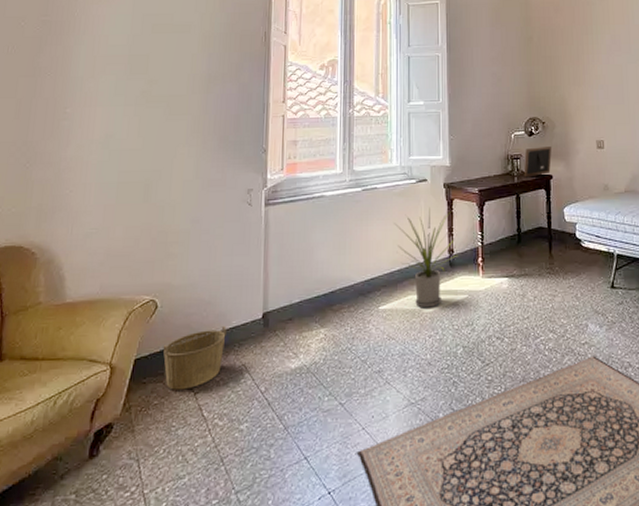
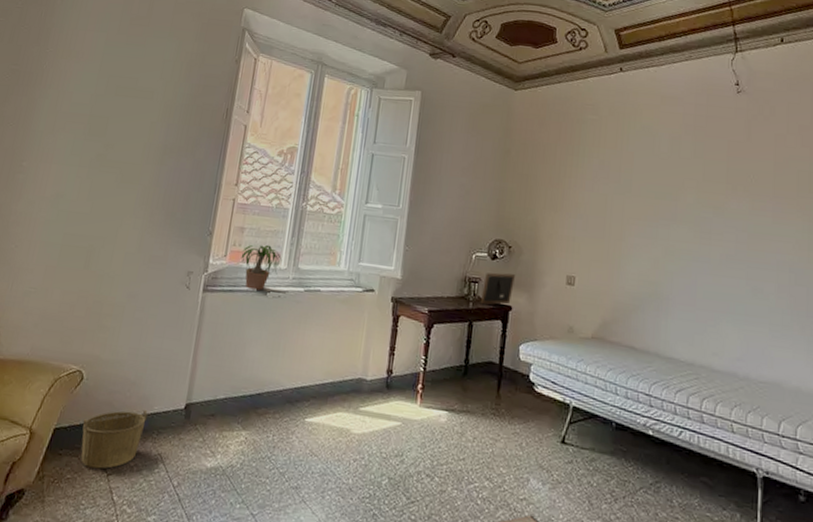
potted plant: none [294,153,338,197] -> present [237,244,282,291]
house plant: present [394,208,459,308] -> none [333,321,397,430]

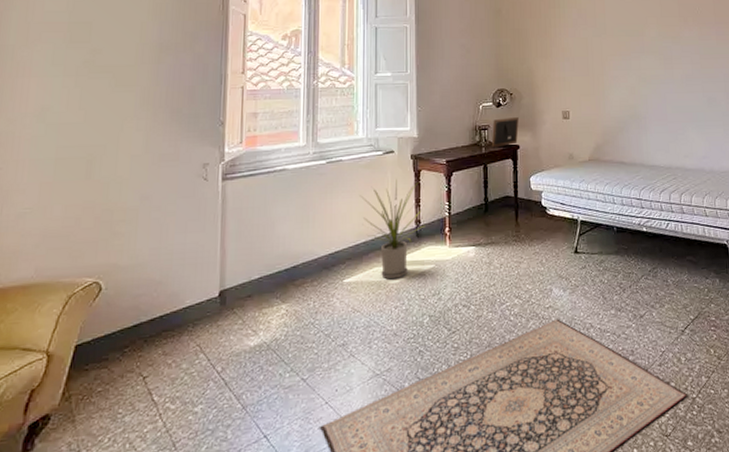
basket: present [81,410,148,470] -> none [107,306,179,376]
potted plant: present [237,244,282,291] -> none [254,125,302,170]
house plant: none [333,321,397,430] -> present [360,179,426,280]

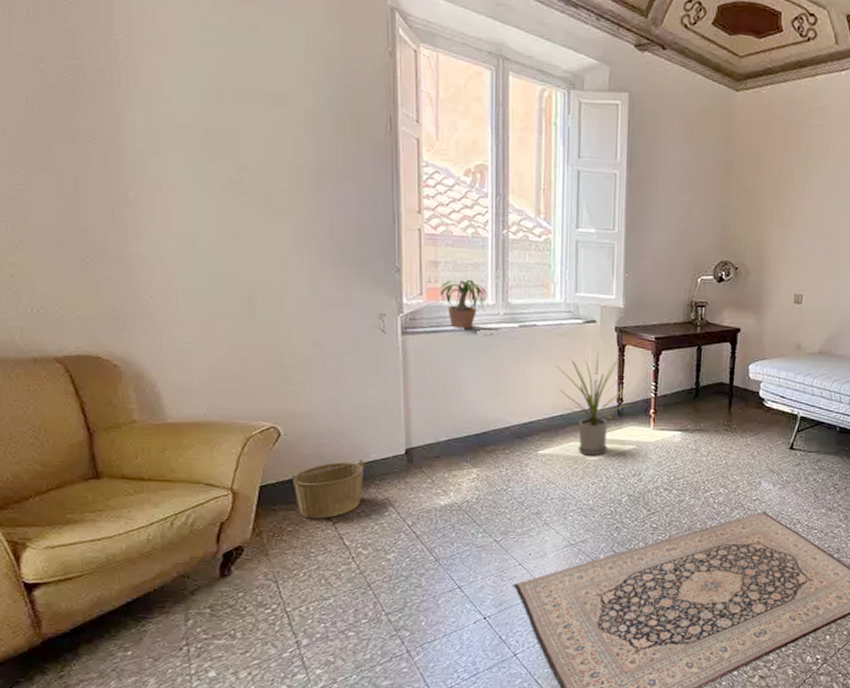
basket: none [107,306,179,376] -> present [291,459,365,519]
potted plant: none [254,125,302,170] -> present [436,279,490,329]
picture frame: present [491,117,519,148] -> none [708,295,742,329]

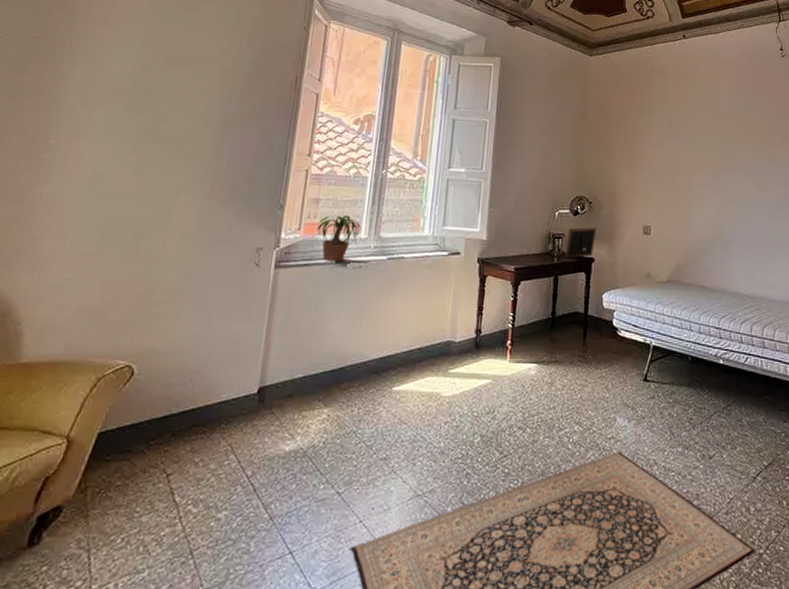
basket: present [291,459,365,519] -> none [133,400,214,470]
house plant: present [556,352,628,456] -> none [419,283,486,392]
picture frame: none [708,295,742,329] -> present [564,227,596,259]

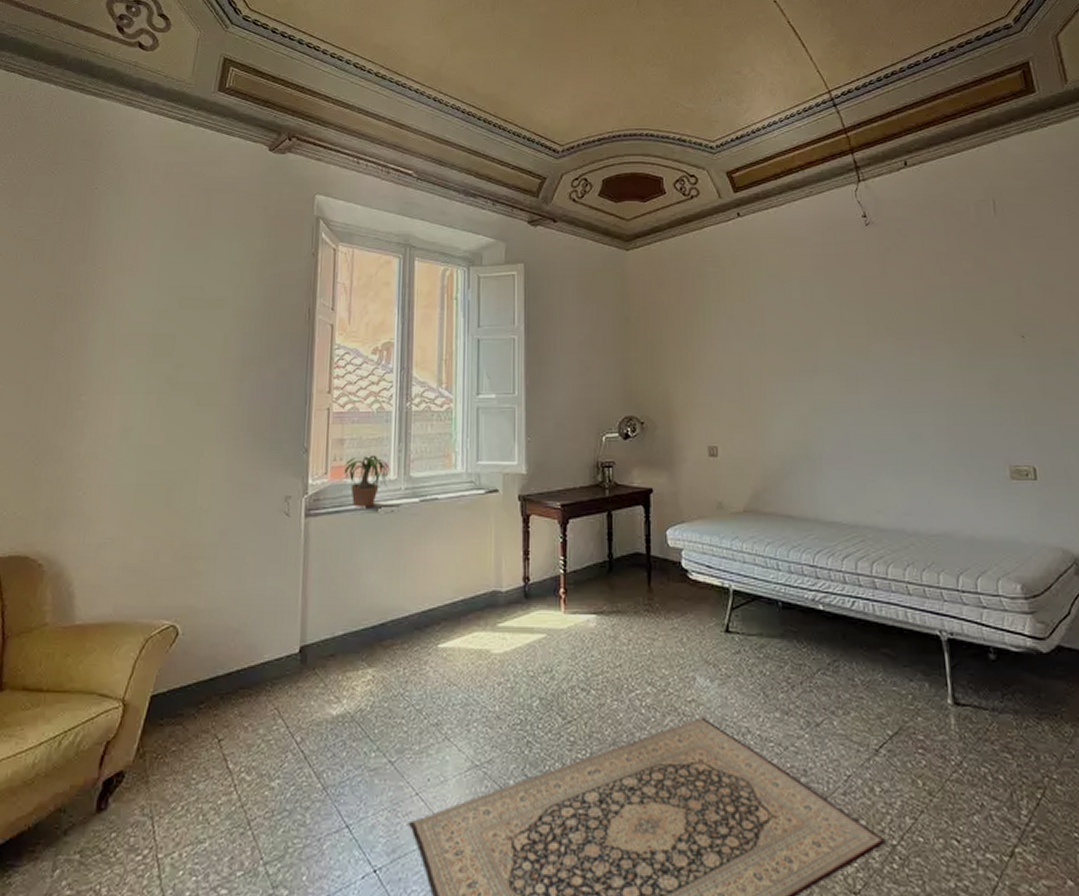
picture frame: present [564,227,596,259] -> none [617,453,652,491]

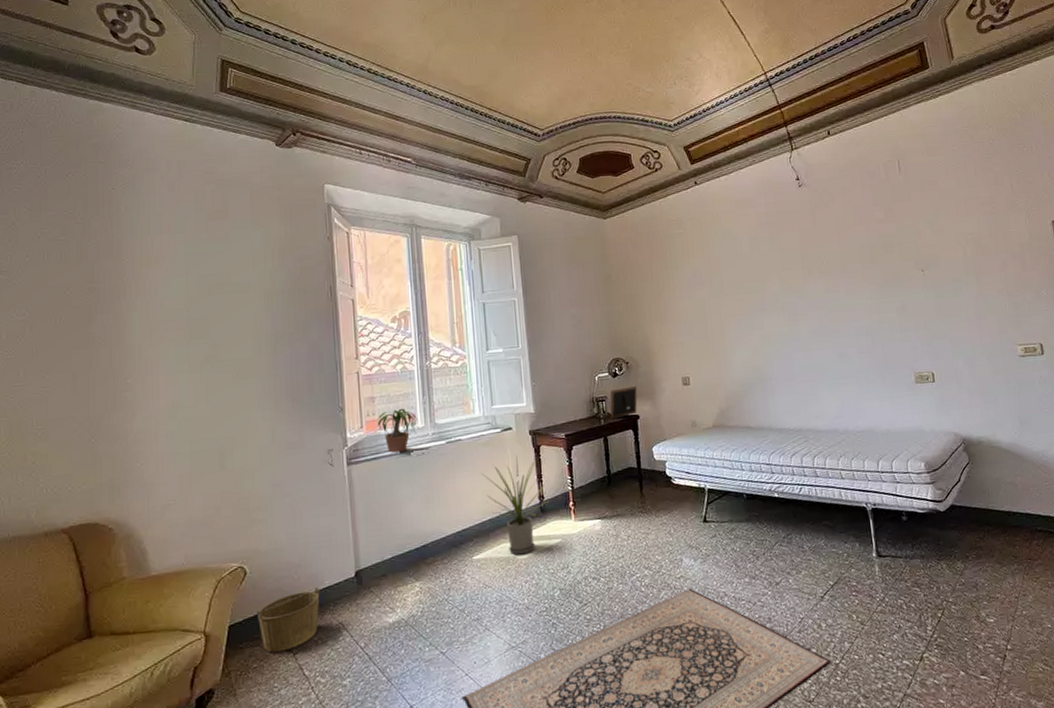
basket: none [183,661,257,735] -> present [256,587,320,653]
house plant: none [458,525,536,648] -> present [481,456,550,555]
picture frame: none [617,453,652,491] -> present [610,386,638,420]

